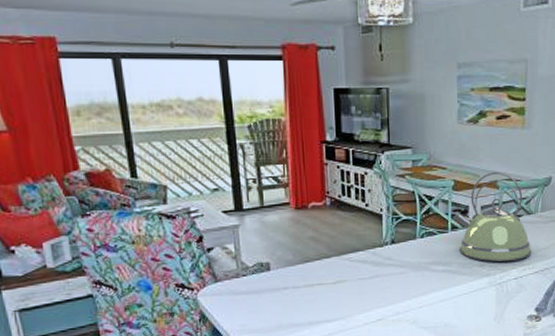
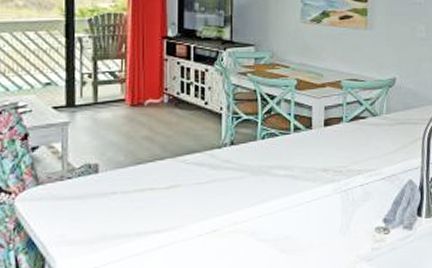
kettle: present [450,171,532,262] -> none [293,71,378,167]

